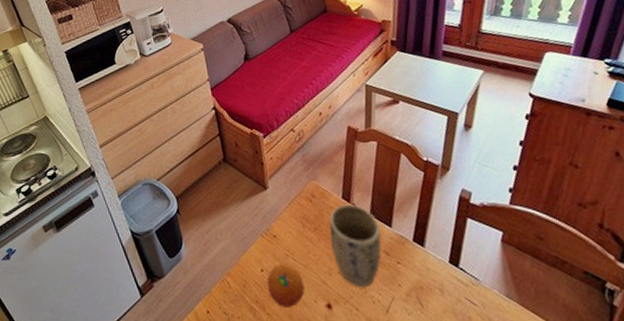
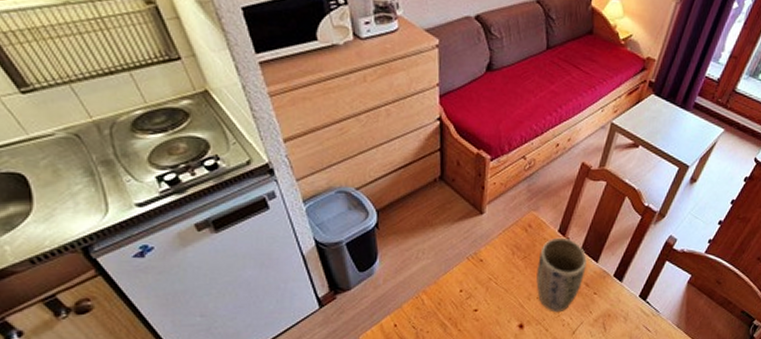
fruit: present [267,263,305,308] -> none [463,286,501,325]

